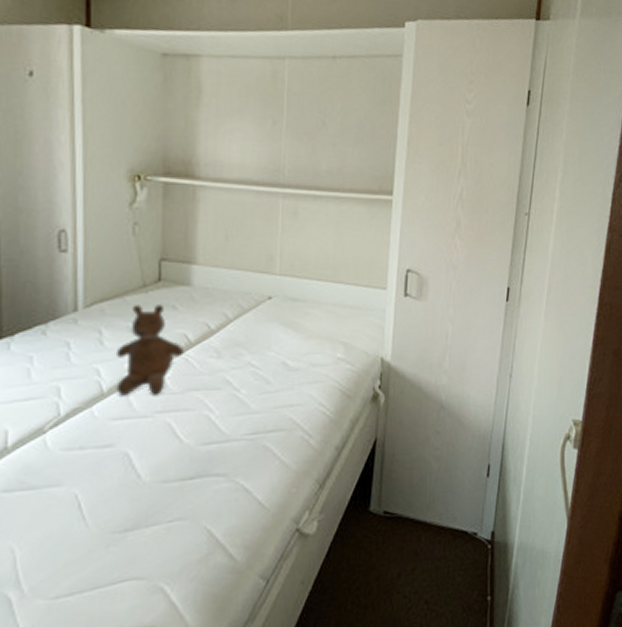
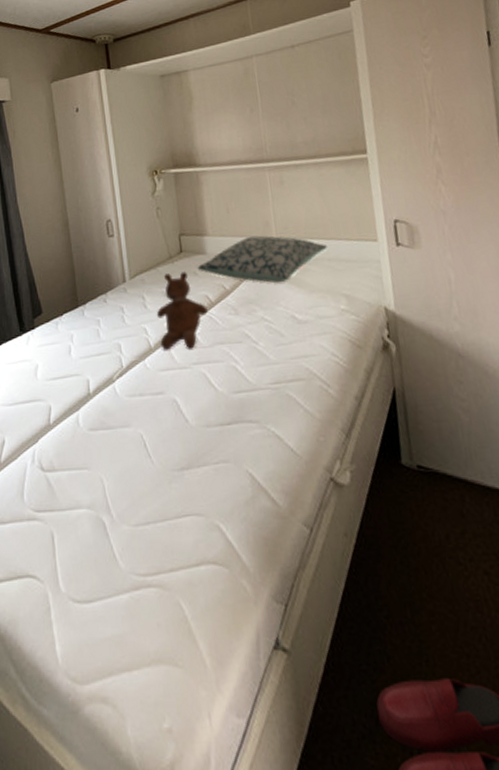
pillow: none [178,270,334,326] -> present [197,235,327,283]

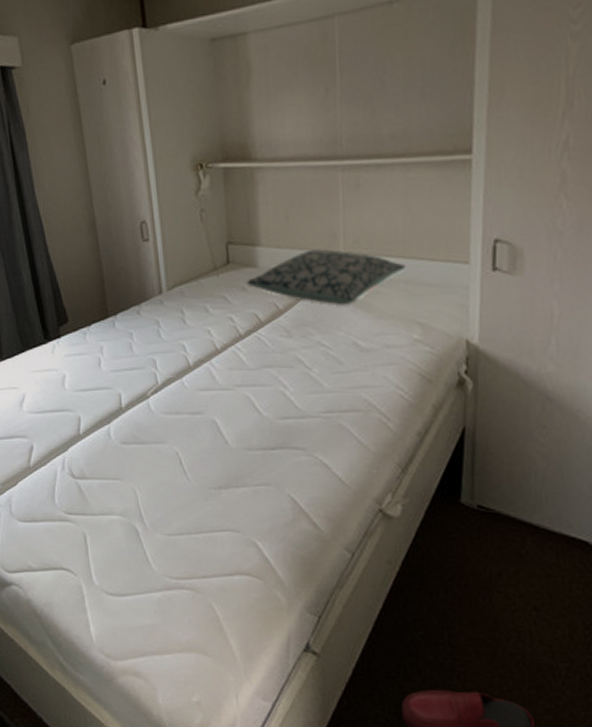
teddy bear: present [156,271,208,350] -> none [196,286,256,369]

